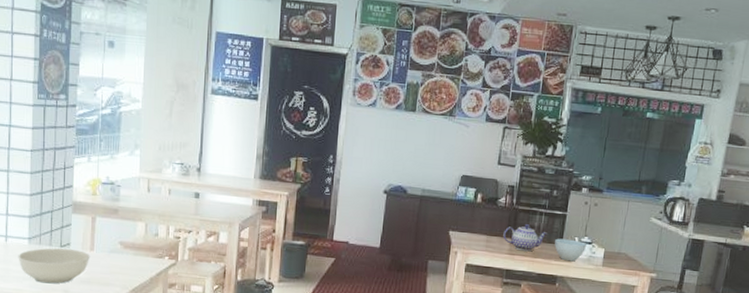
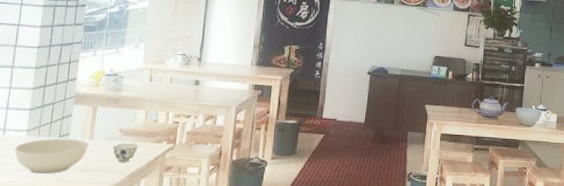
teacup: none [114,256,139,276] -> present [112,143,138,162]

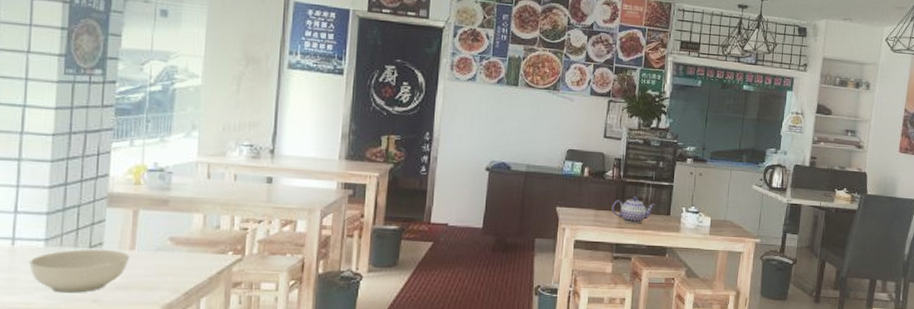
teacup: present [112,143,138,162] -> none [161,255,195,277]
bowl: present [515,107,543,127] -> none [662,209,694,232]

